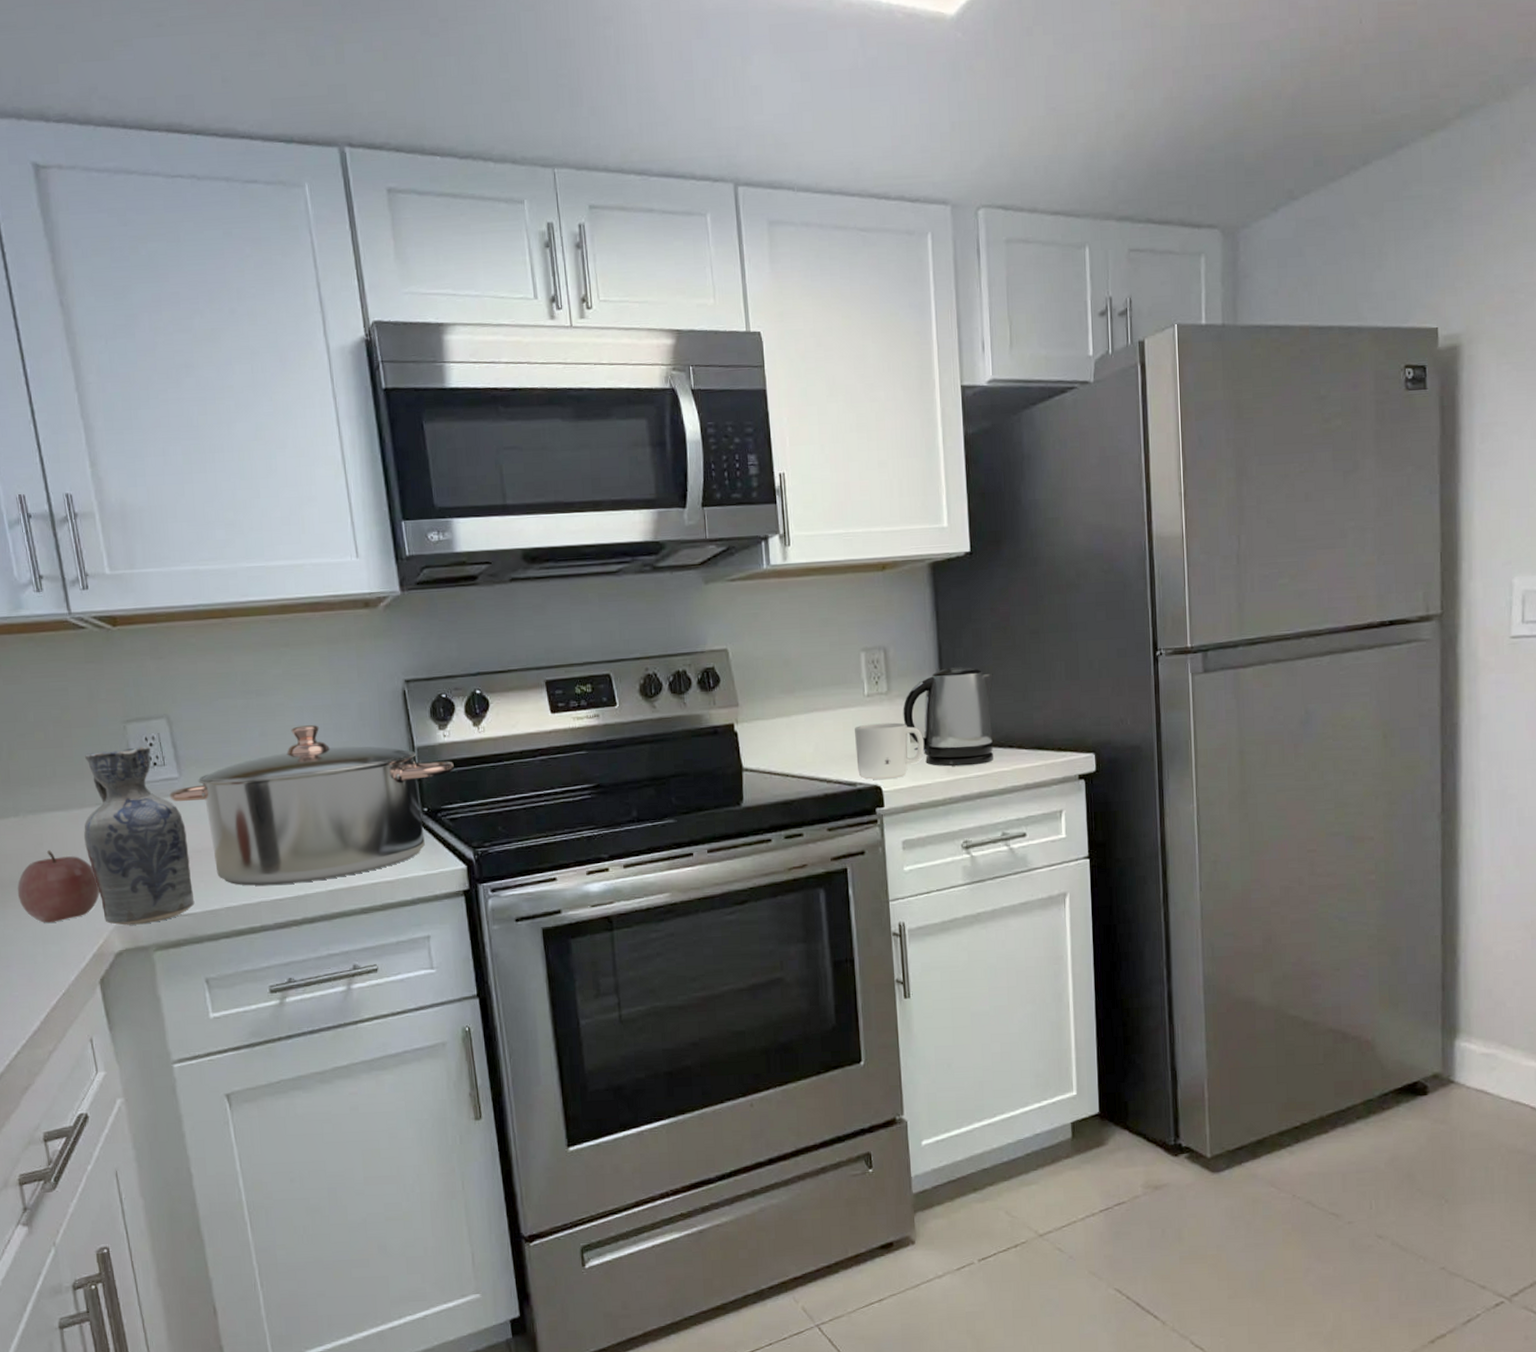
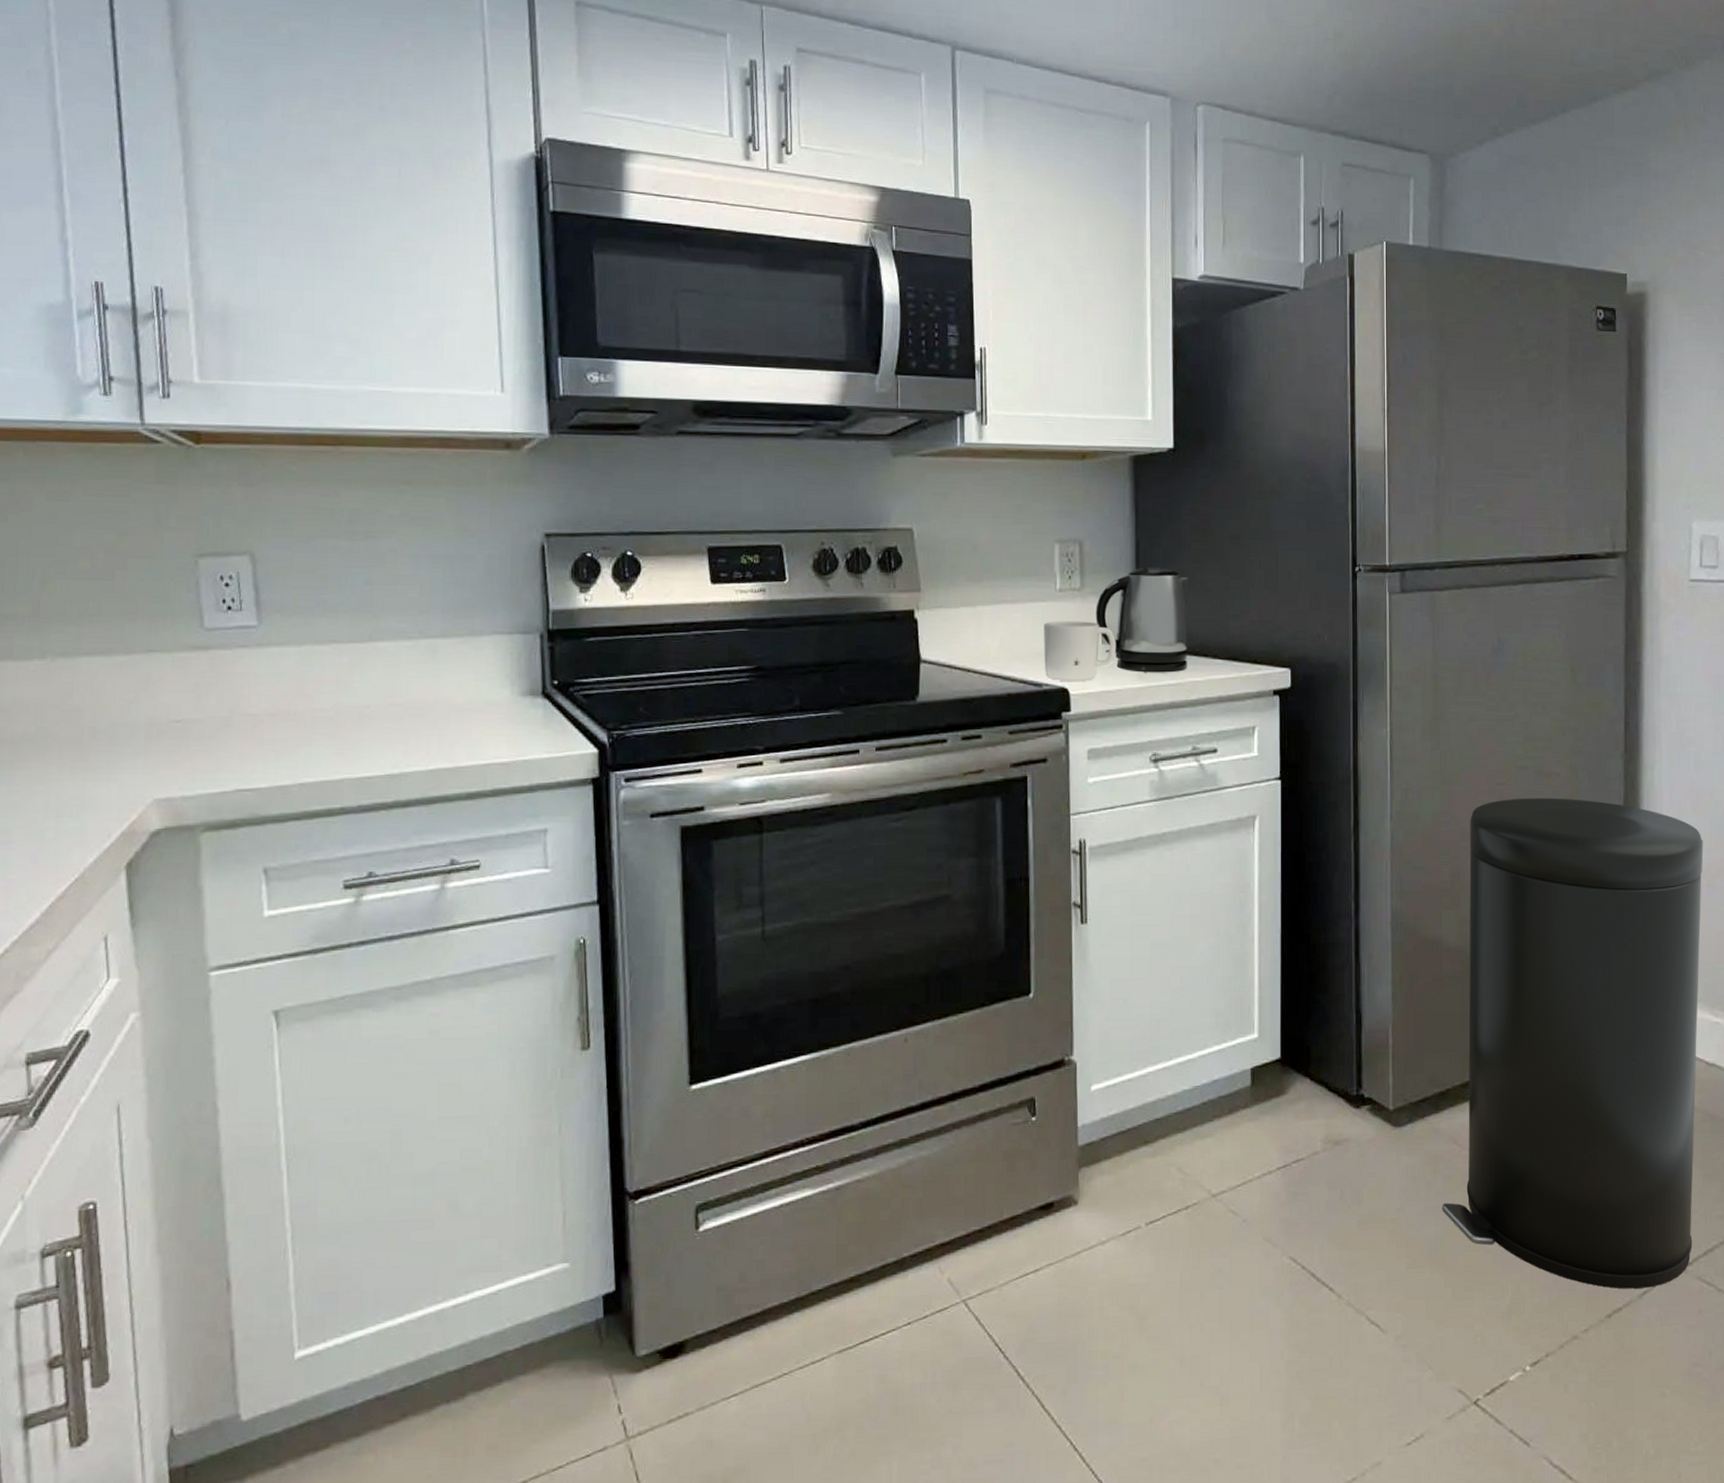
fruit: present [17,849,100,923] -> none [30,701,140,791]
ceramic jug: present [83,745,195,926] -> none [126,585,261,799]
cooking pot: present [169,724,455,886] -> none [243,575,595,759]
pedal bin: none [1261,861,1528,1318] -> present [1441,798,1704,1289]

